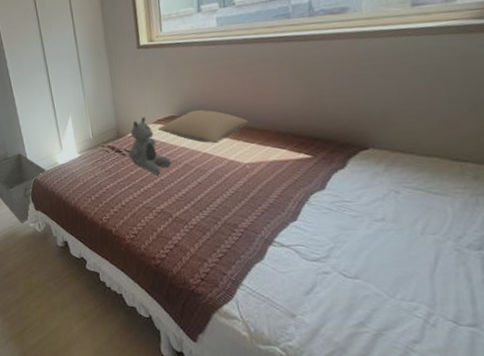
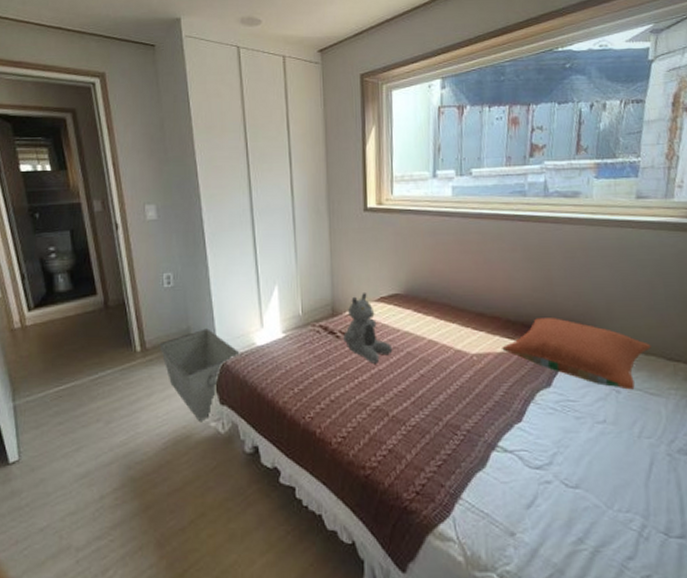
pillow: present [157,109,248,143] -> none [379,288,478,328]
pillow: none [272,127,434,190] -> present [500,318,651,390]

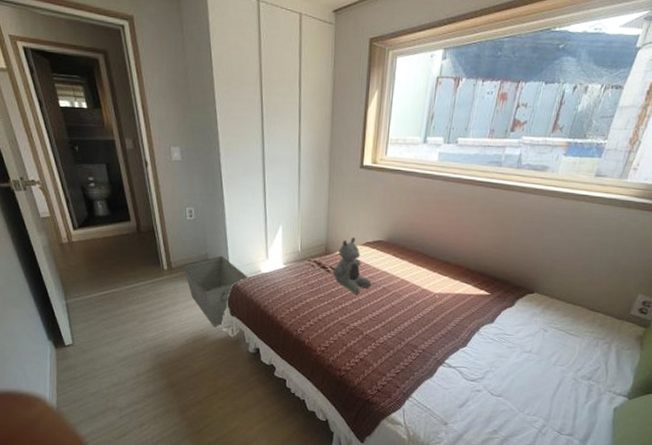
pillow: present [500,318,651,390] -> none [459,269,580,330]

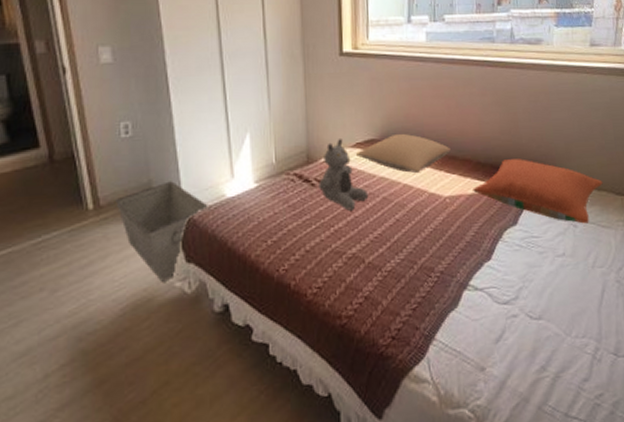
pillow: none [364,238,446,271] -> present [355,133,451,173]
pillow: none [459,269,580,330] -> present [471,159,603,224]

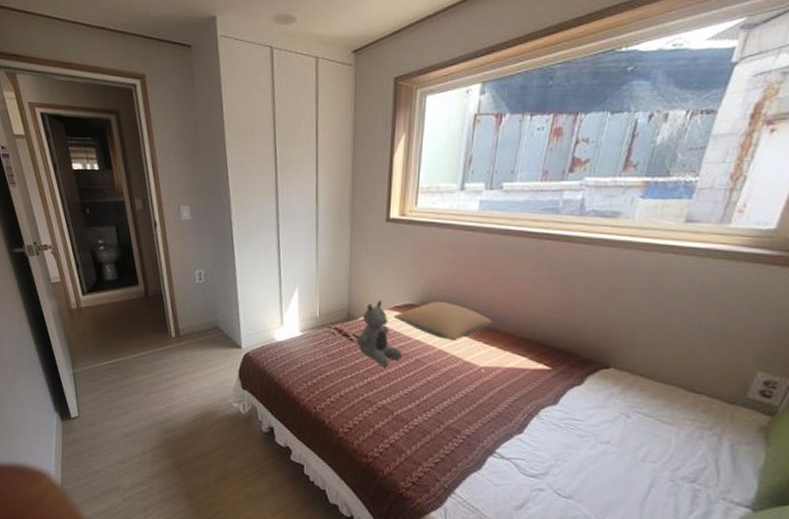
storage bin: present [115,181,210,282] -> none [191,322,262,401]
pillow: present [471,159,603,224] -> none [510,338,673,416]

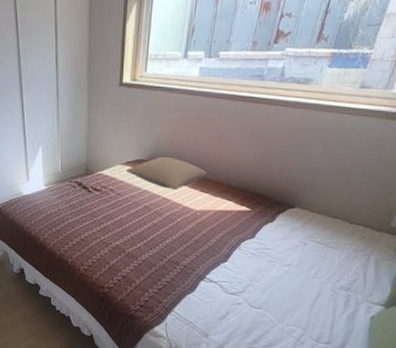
teddy bear: present [356,299,403,367] -> none [94,156,133,214]

